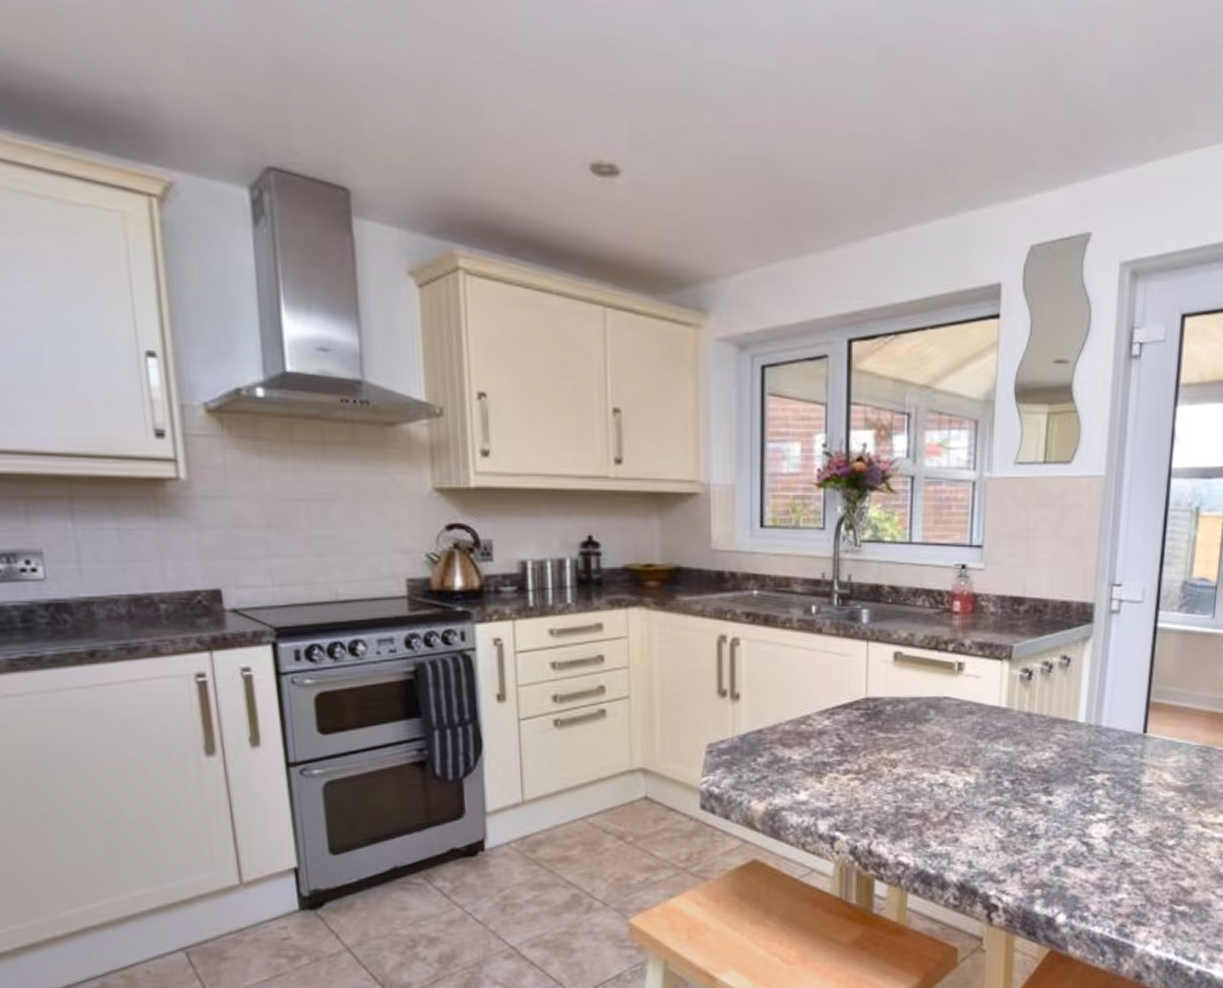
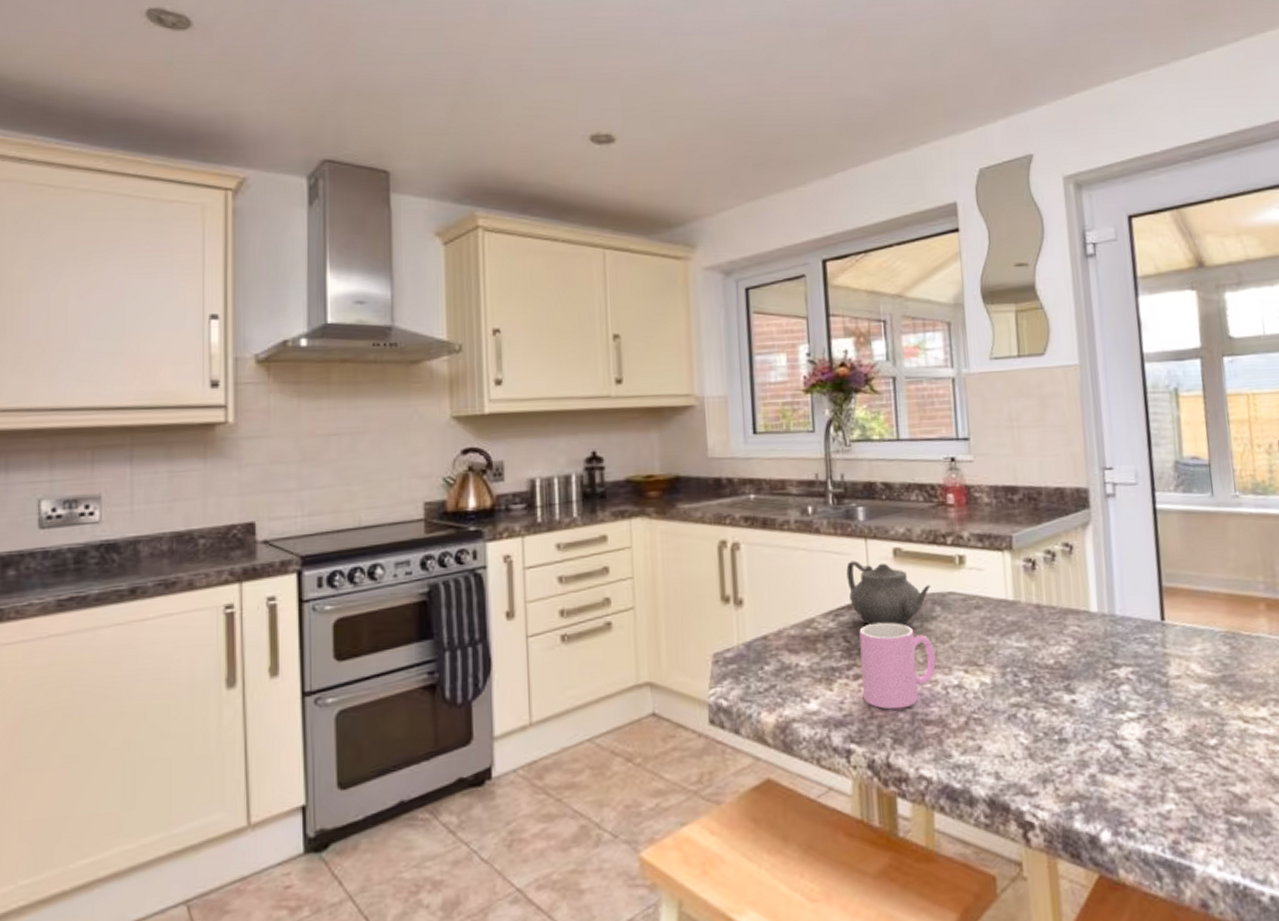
teapot: none [845,662,927,727] -> present [846,560,931,626]
cup: none [852,722,925,803] -> present [859,622,936,710]

